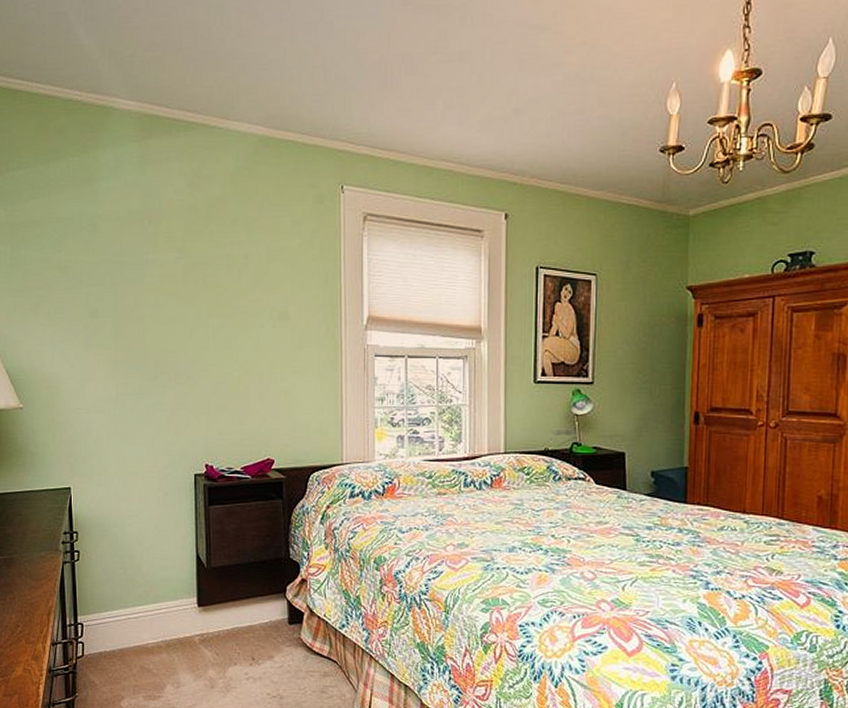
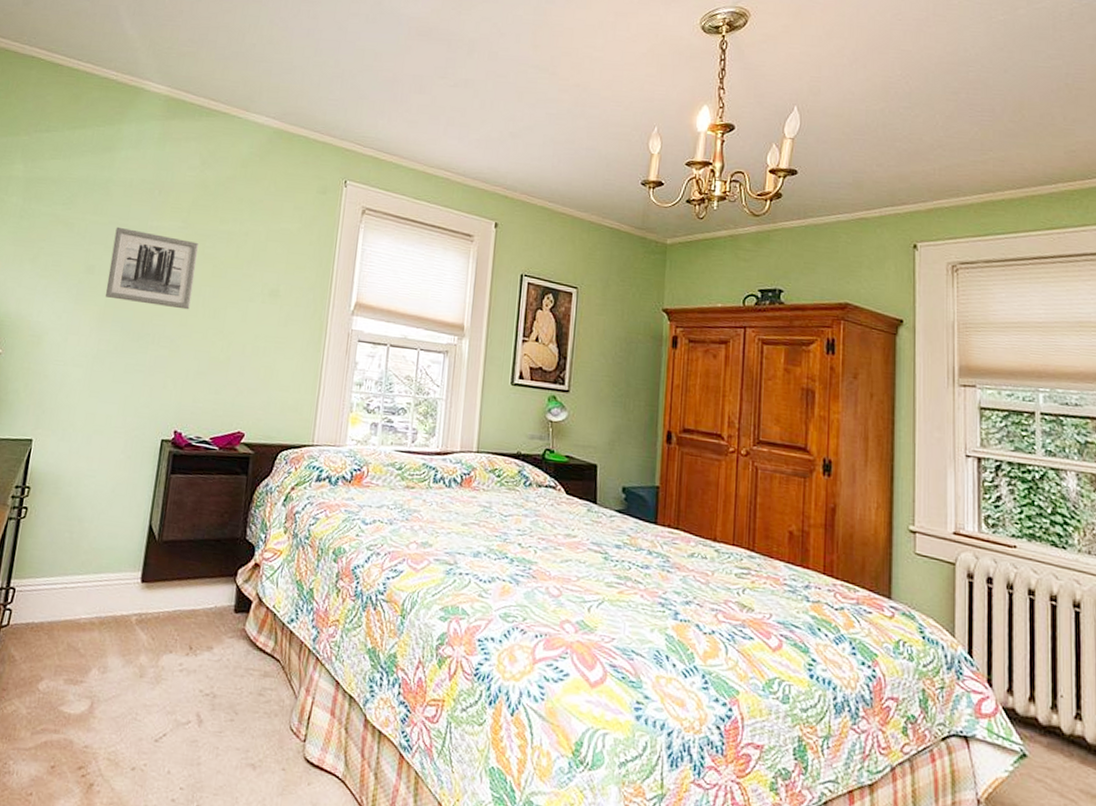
wall art: none [112,264,200,343] -> present [105,227,199,310]

